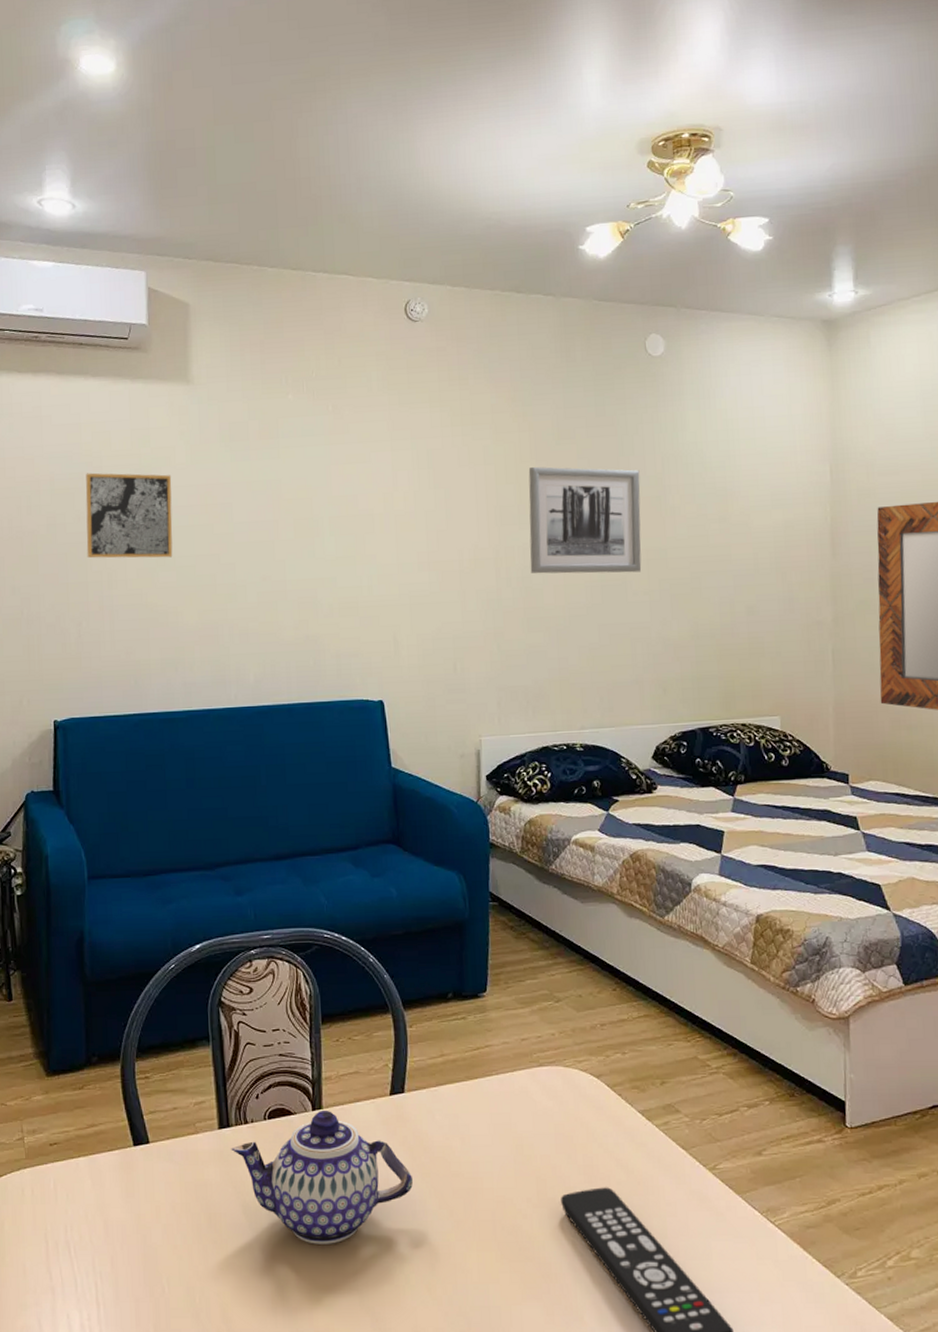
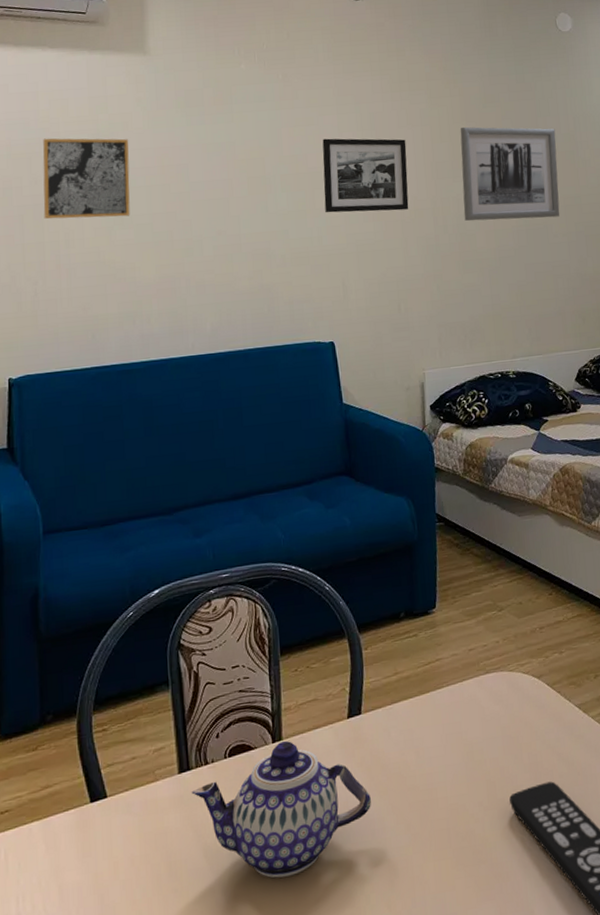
picture frame: none [374,477,469,560] -> present [322,138,409,213]

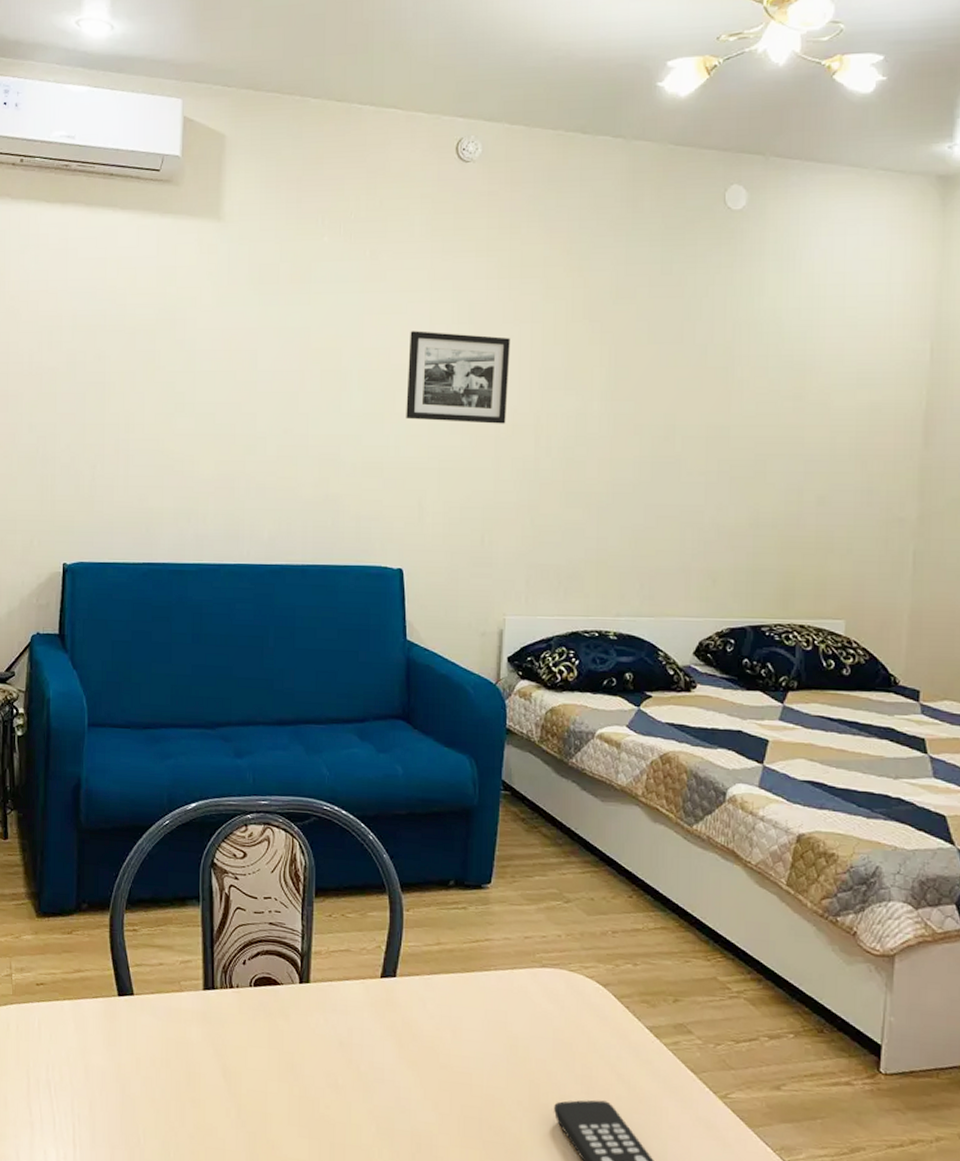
wall art: present [42,138,130,219] -> none [105,310,196,403]
teapot: present [191,741,372,878] -> none [214,984,399,1119]
wall art: present [460,127,560,221] -> none [573,327,706,450]

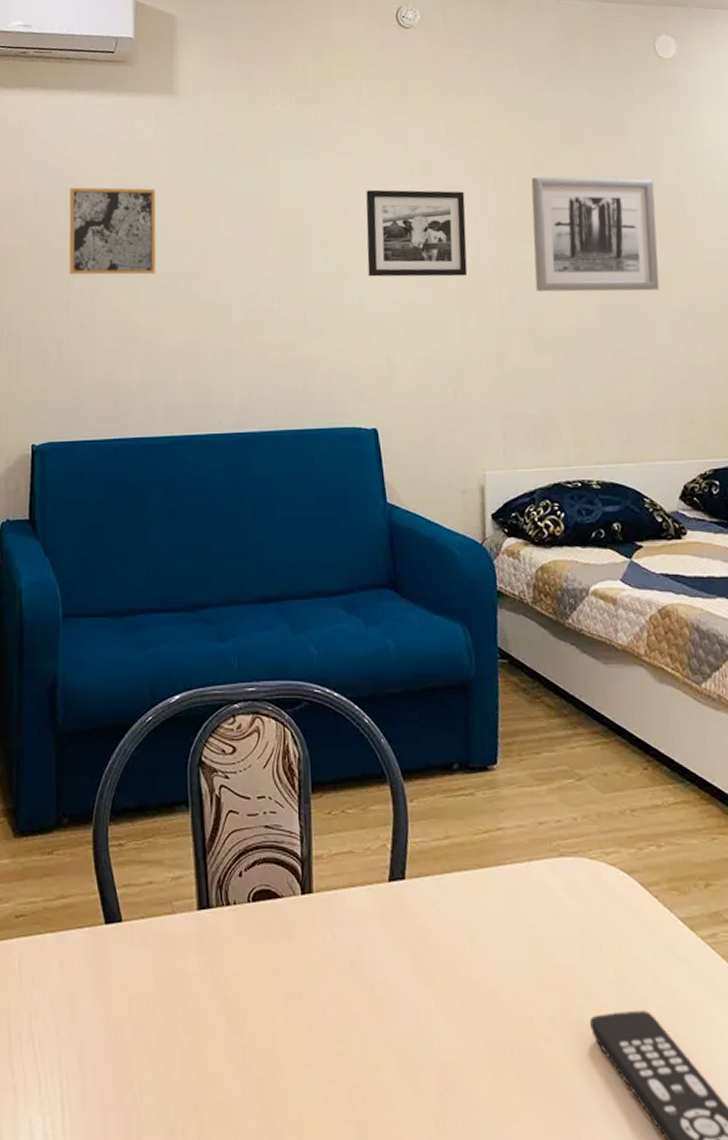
wall art: none [105,310,196,403] -> present [69,187,156,275]
wall art: none [573,327,706,450] -> present [531,176,660,292]

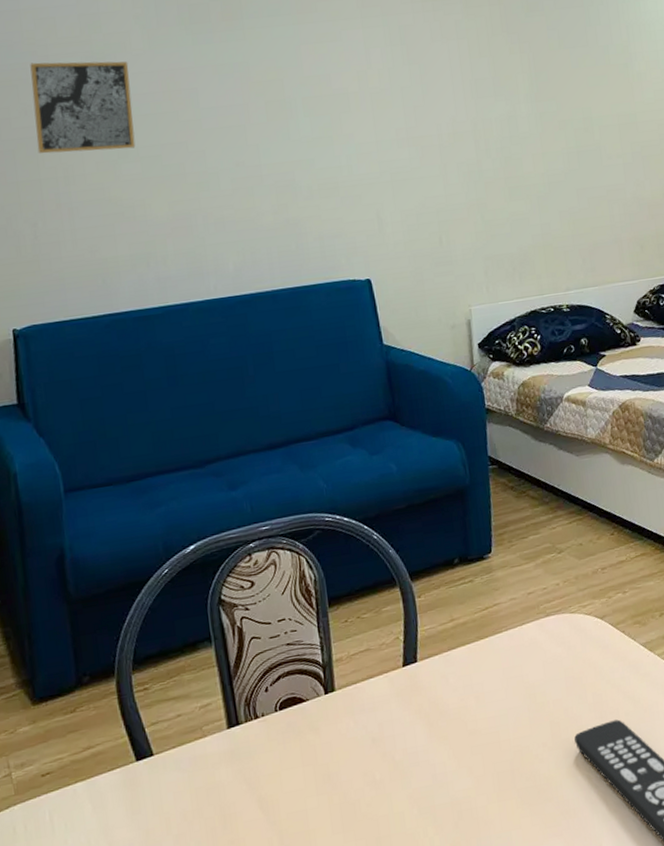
picture frame: present [366,189,468,277] -> none [347,54,447,139]
wall art: present [531,176,660,292] -> none [500,39,614,144]

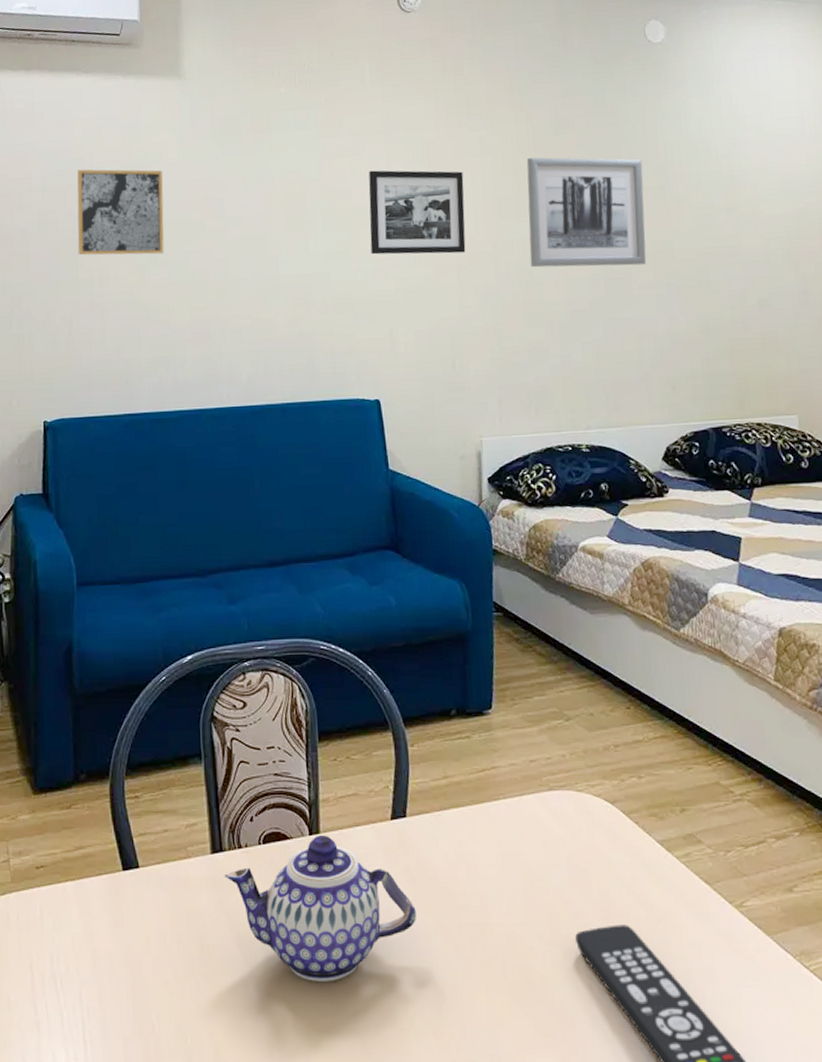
teapot: none [242,692,432,826] -> present [224,836,417,982]
picture frame: none [347,54,447,139] -> present [368,170,466,255]
wall art: none [500,39,614,144] -> present [526,157,647,268]

